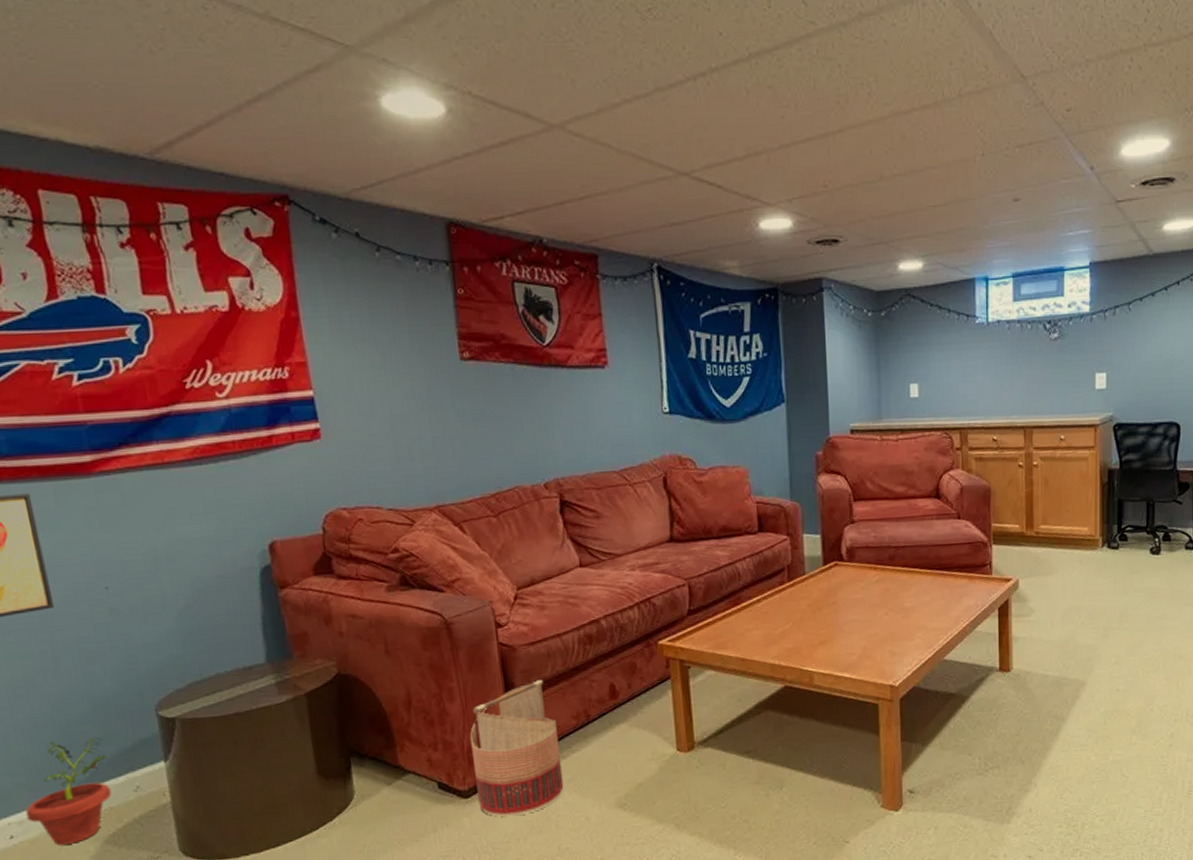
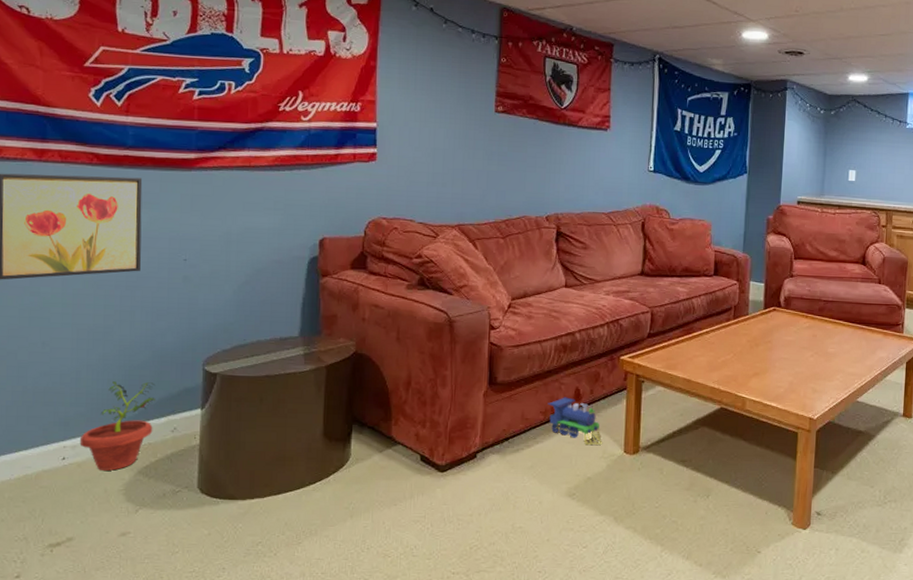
basket: present [470,680,564,817] -> none [452,378,527,493]
toy train: none [579,695,651,747] -> present [548,397,603,445]

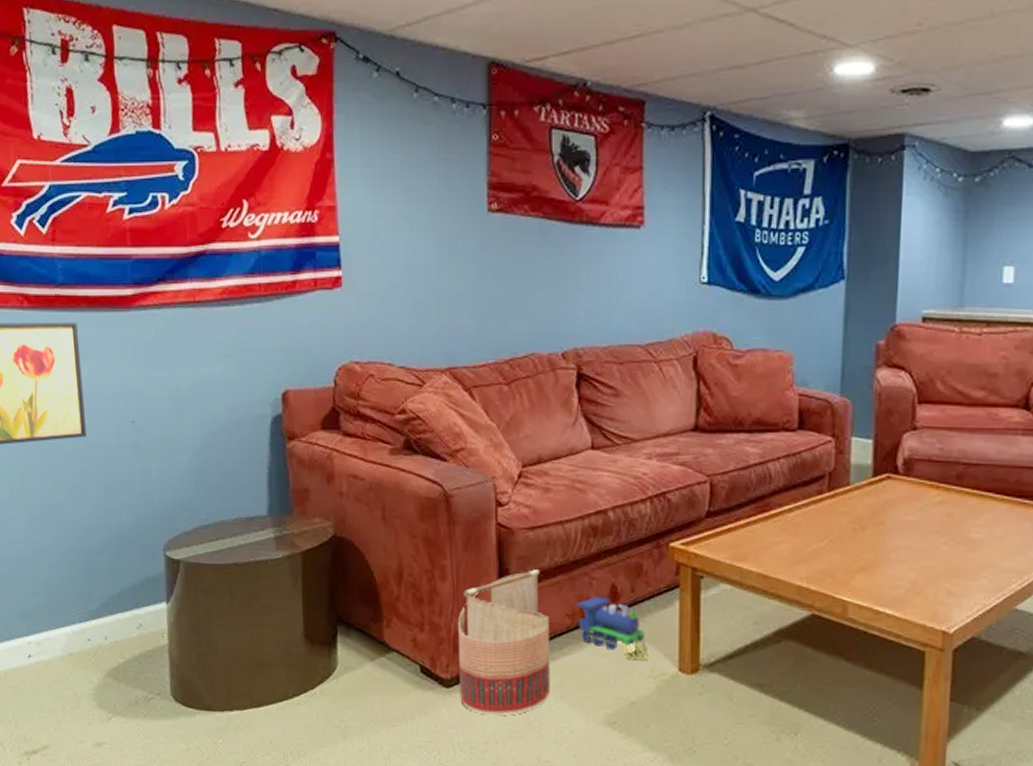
potted plant: present [79,381,155,471] -> none [43,568,118,672]
basket: none [452,378,527,493] -> present [458,569,551,716]

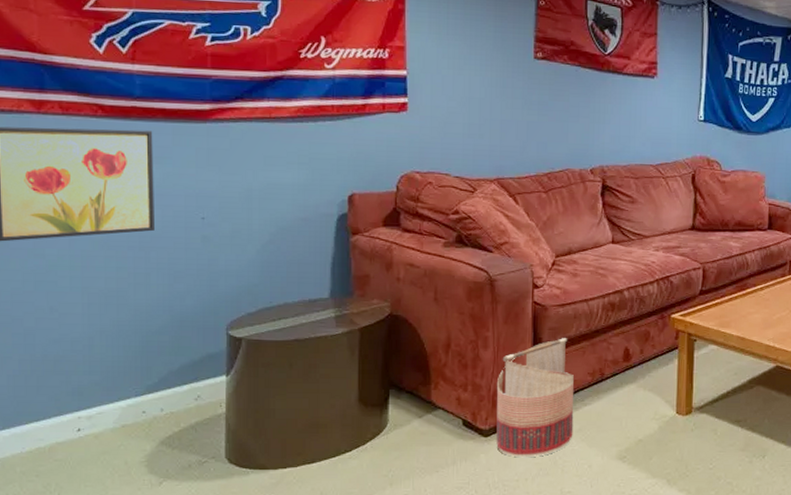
toy train: present [575,596,651,660] -> none [596,357,654,406]

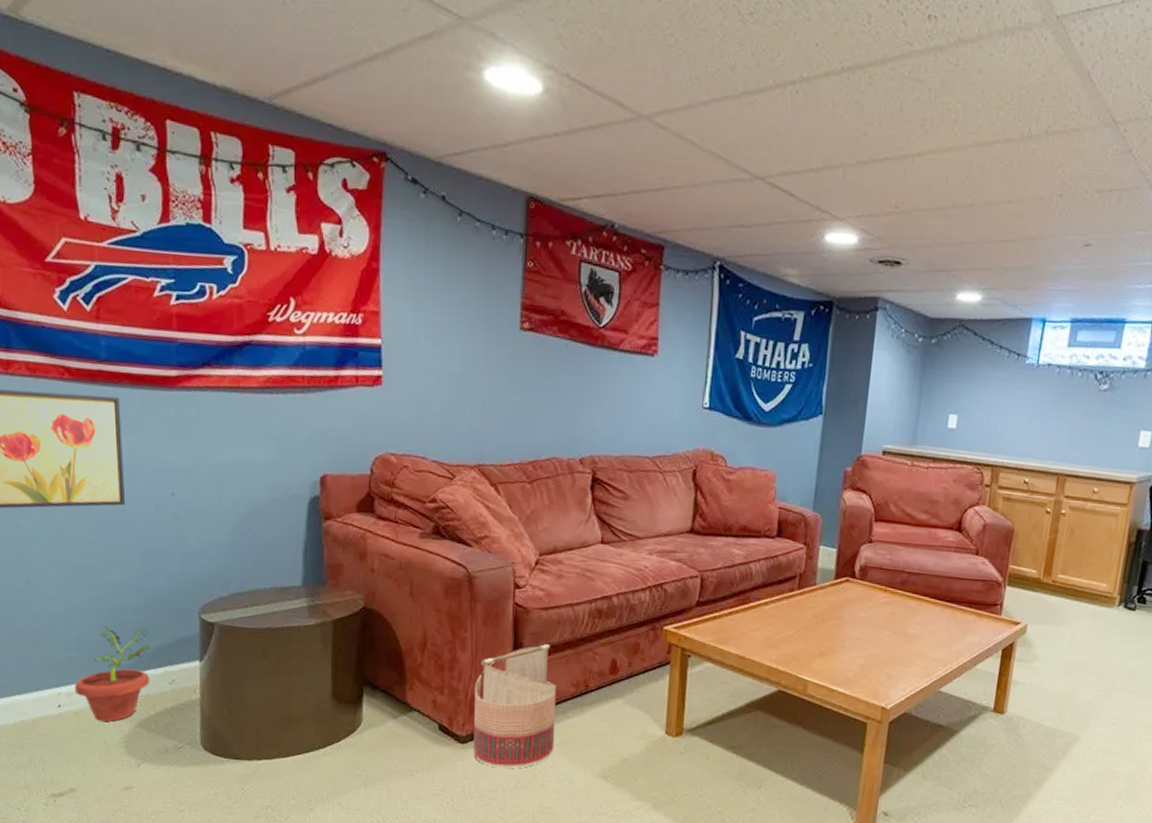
potted plant: none [95,348,176,442] -> present [74,626,150,722]

